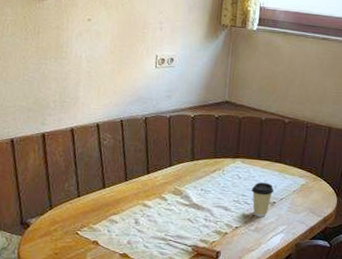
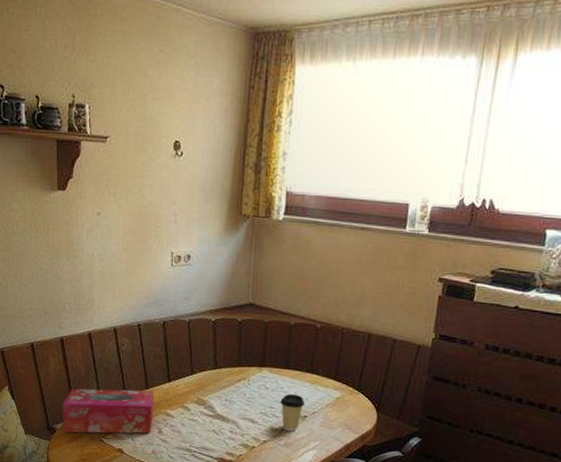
tissue box: none [37,182,133,227] -> present [62,388,154,434]

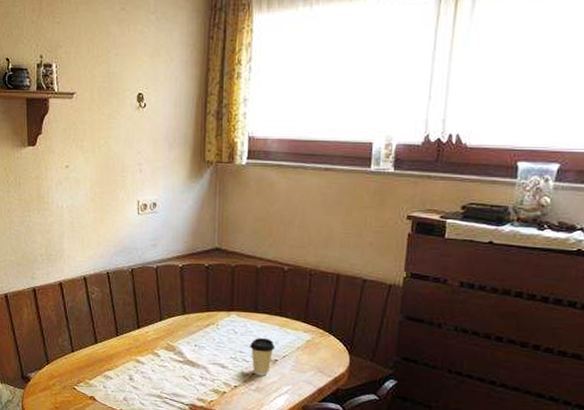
tissue box: present [62,388,154,434] -> none [36,337,124,382]

